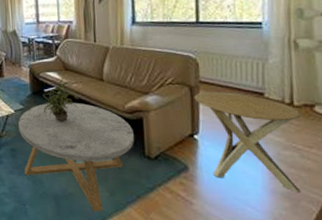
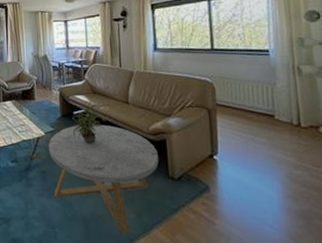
side table: present [194,92,301,193] -> none [212,114,312,211]

